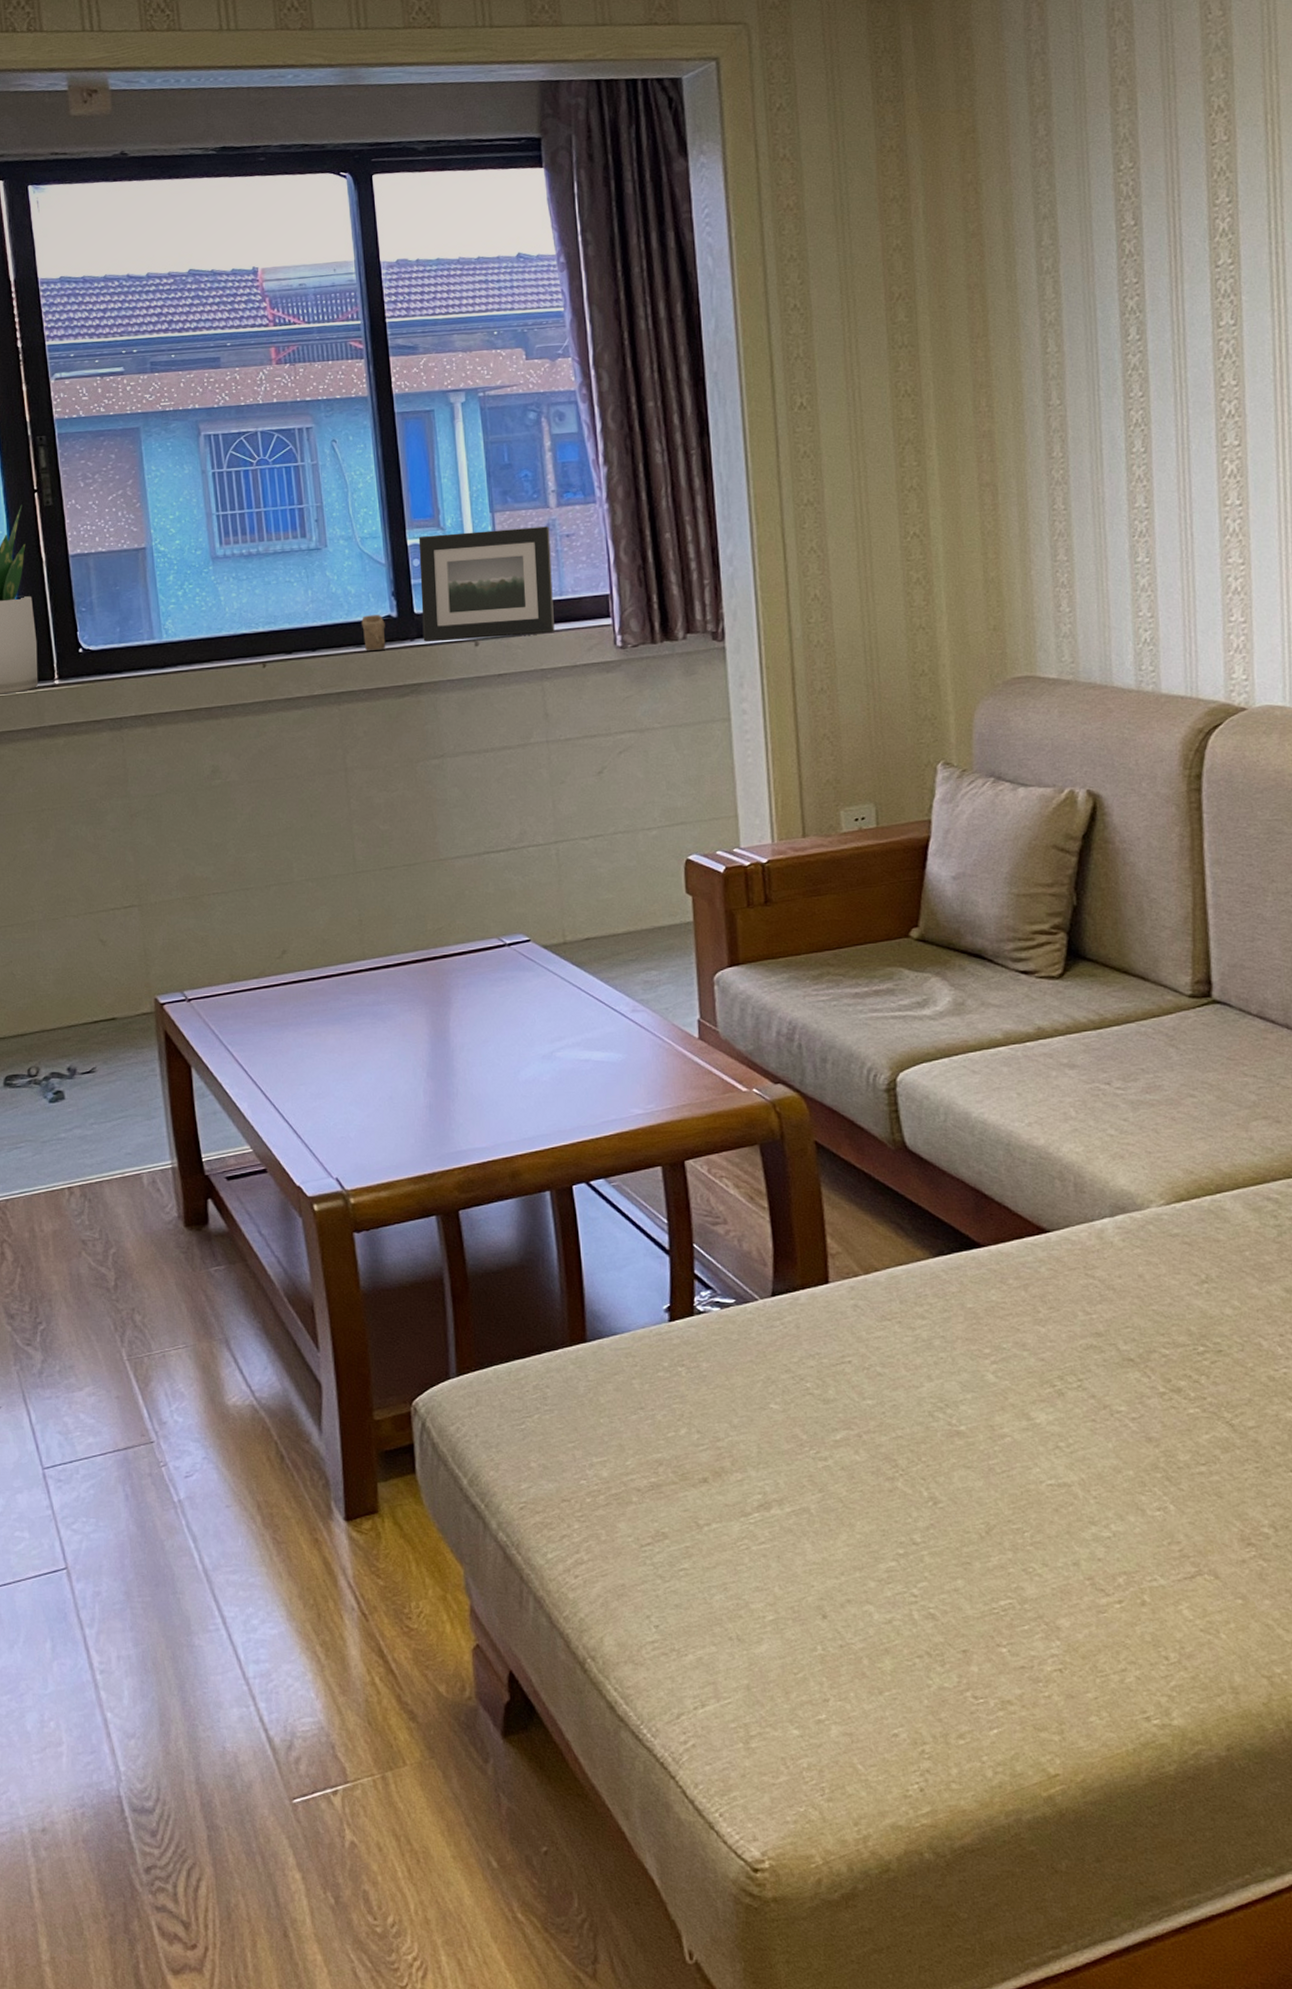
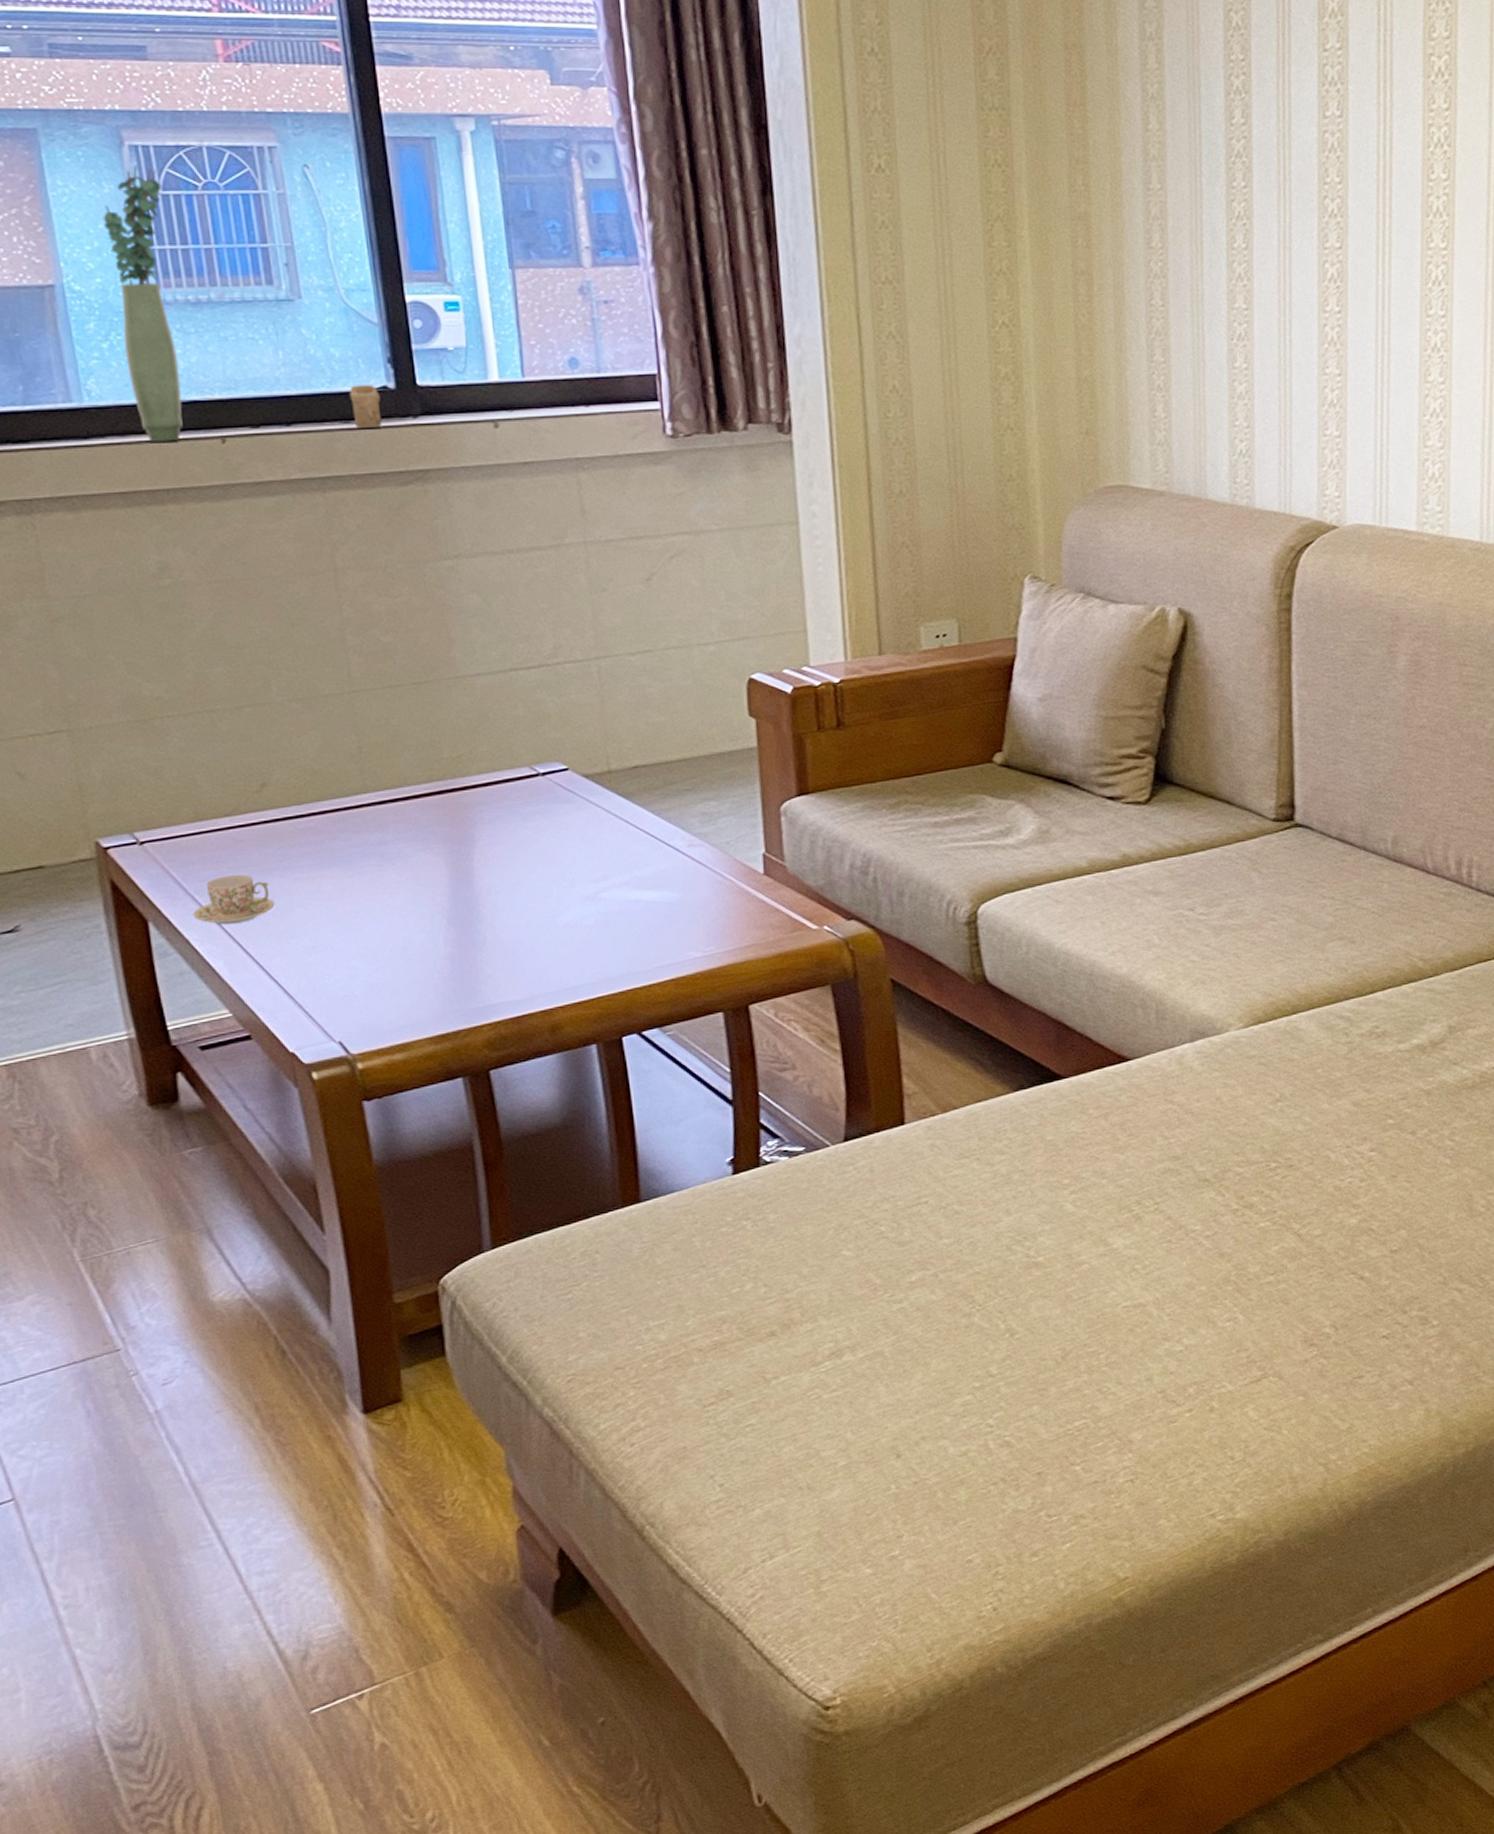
vase: none [183,450,235,669] -> present [102,165,183,442]
teacup: none [225,1028,290,1072] -> present [192,874,275,925]
picture frame: present [418,526,555,643] -> none [419,289,592,422]

